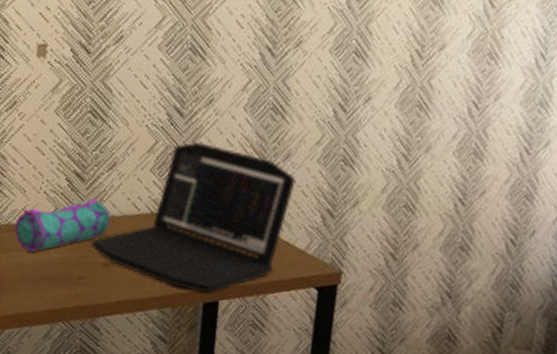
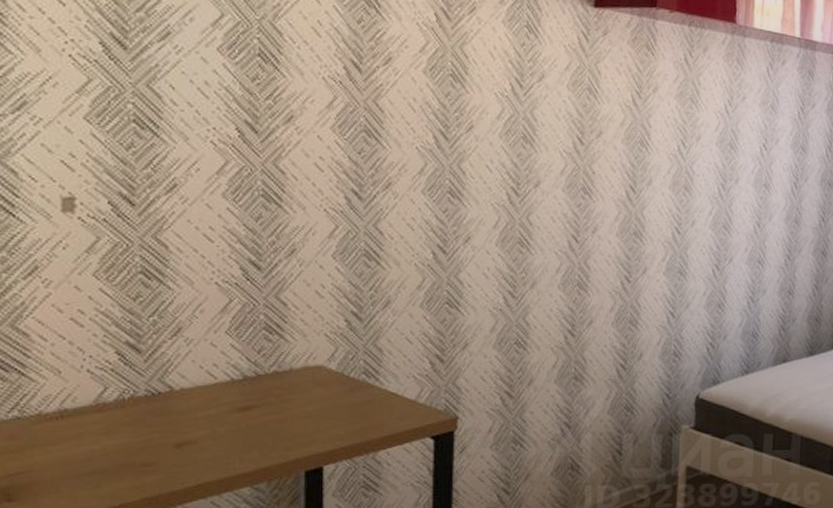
pencil case: present [15,196,111,253] -> none [50,369,179,444]
laptop: present [91,141,296,294] -> none [158,296,398,460]

